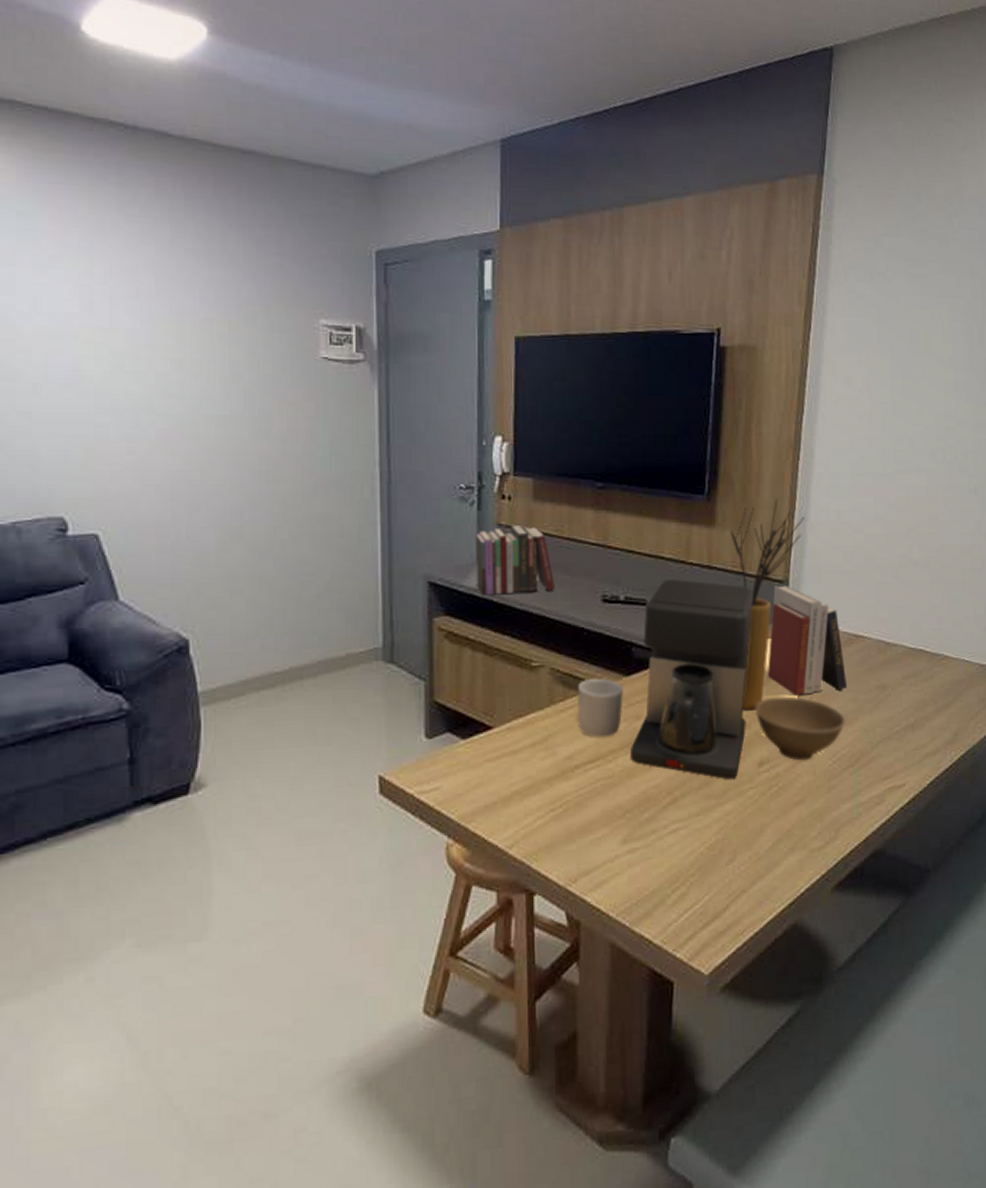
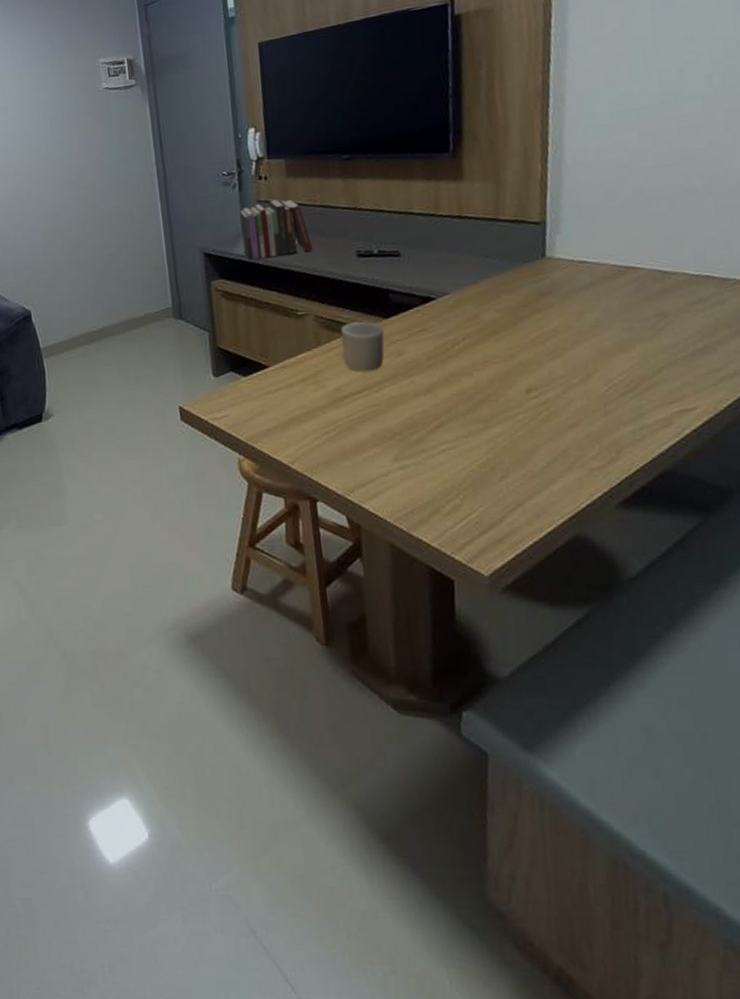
coffee maker: present [631,578,754,780] -> none [395,230,511,406]
vase: present [730,499,805,711] -> none [479,147,559,344]
bowl: present [754,696,847,761] -> none [518,328,622,388]
books: present [768,585,847,696] -> none [529,226,620,328]

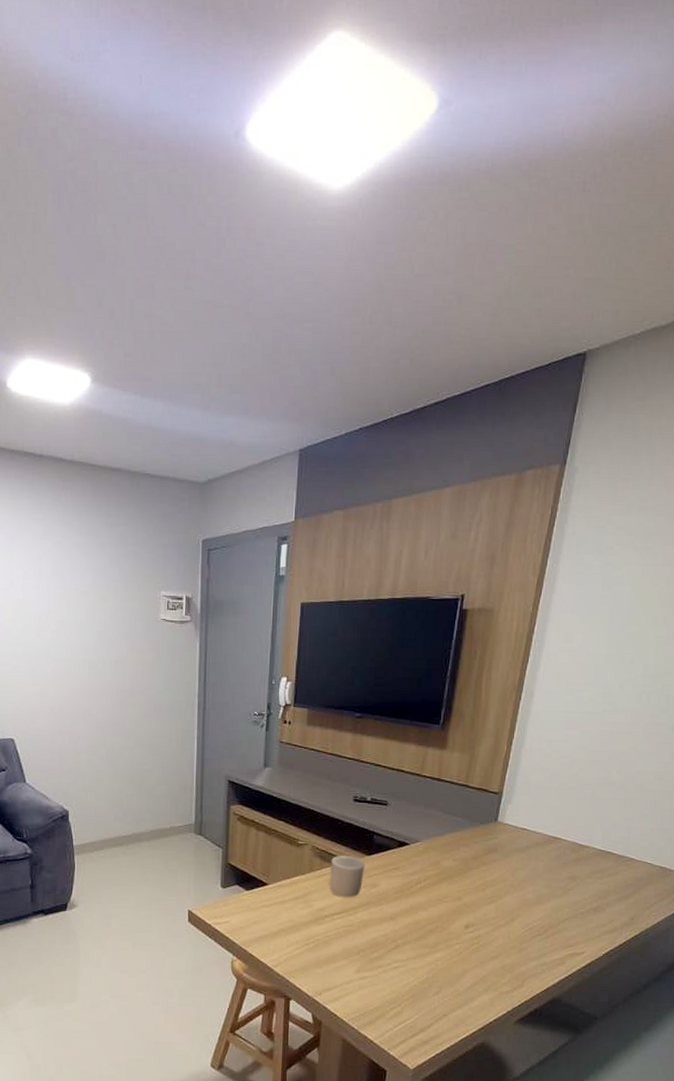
books: present [240,199,314,260] -> none [262,743,320,792]

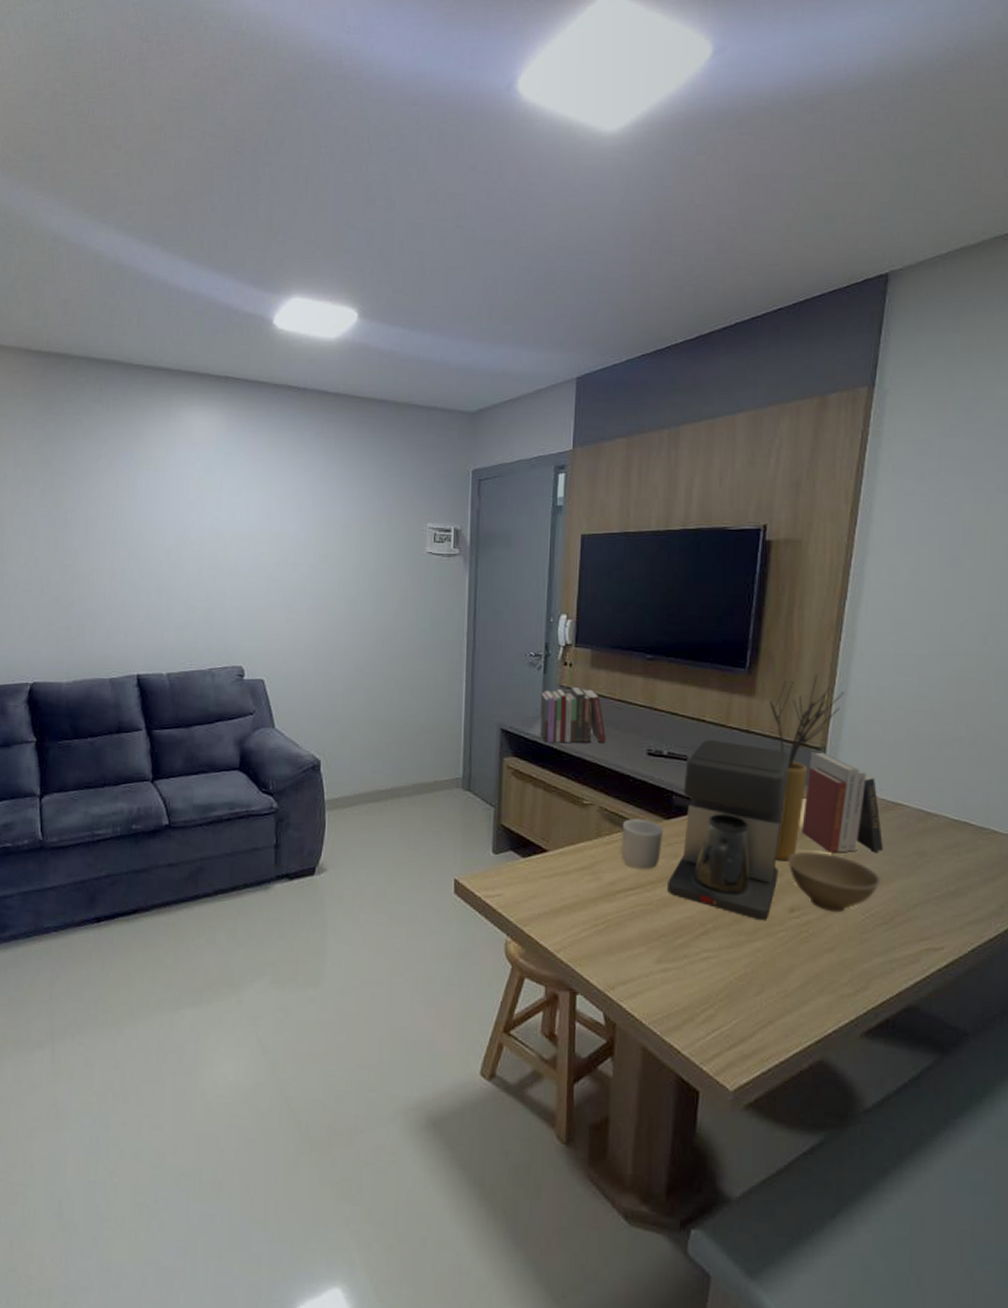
books: none [262,743,320,792] -> present [540,687,607,744]
coffee maker: none [367,786,473,936] -> present [668,739,791,921]
vase: none [456,729,521,887] -> present [769,674,844,861]
bowl: none [465,879,540,928] -> present [787,851,882,913]
books: none [479,796,543,880] -> present [802,752,883,853]

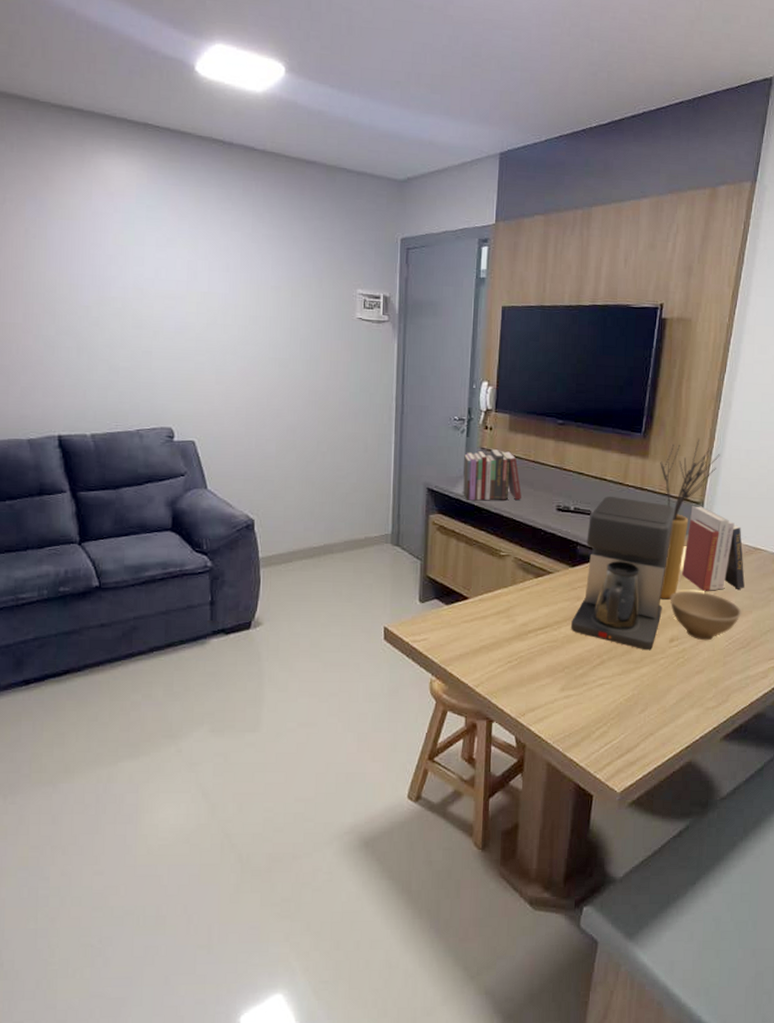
mug: present [620,818,663,870] -> none [532,567,569,612]

